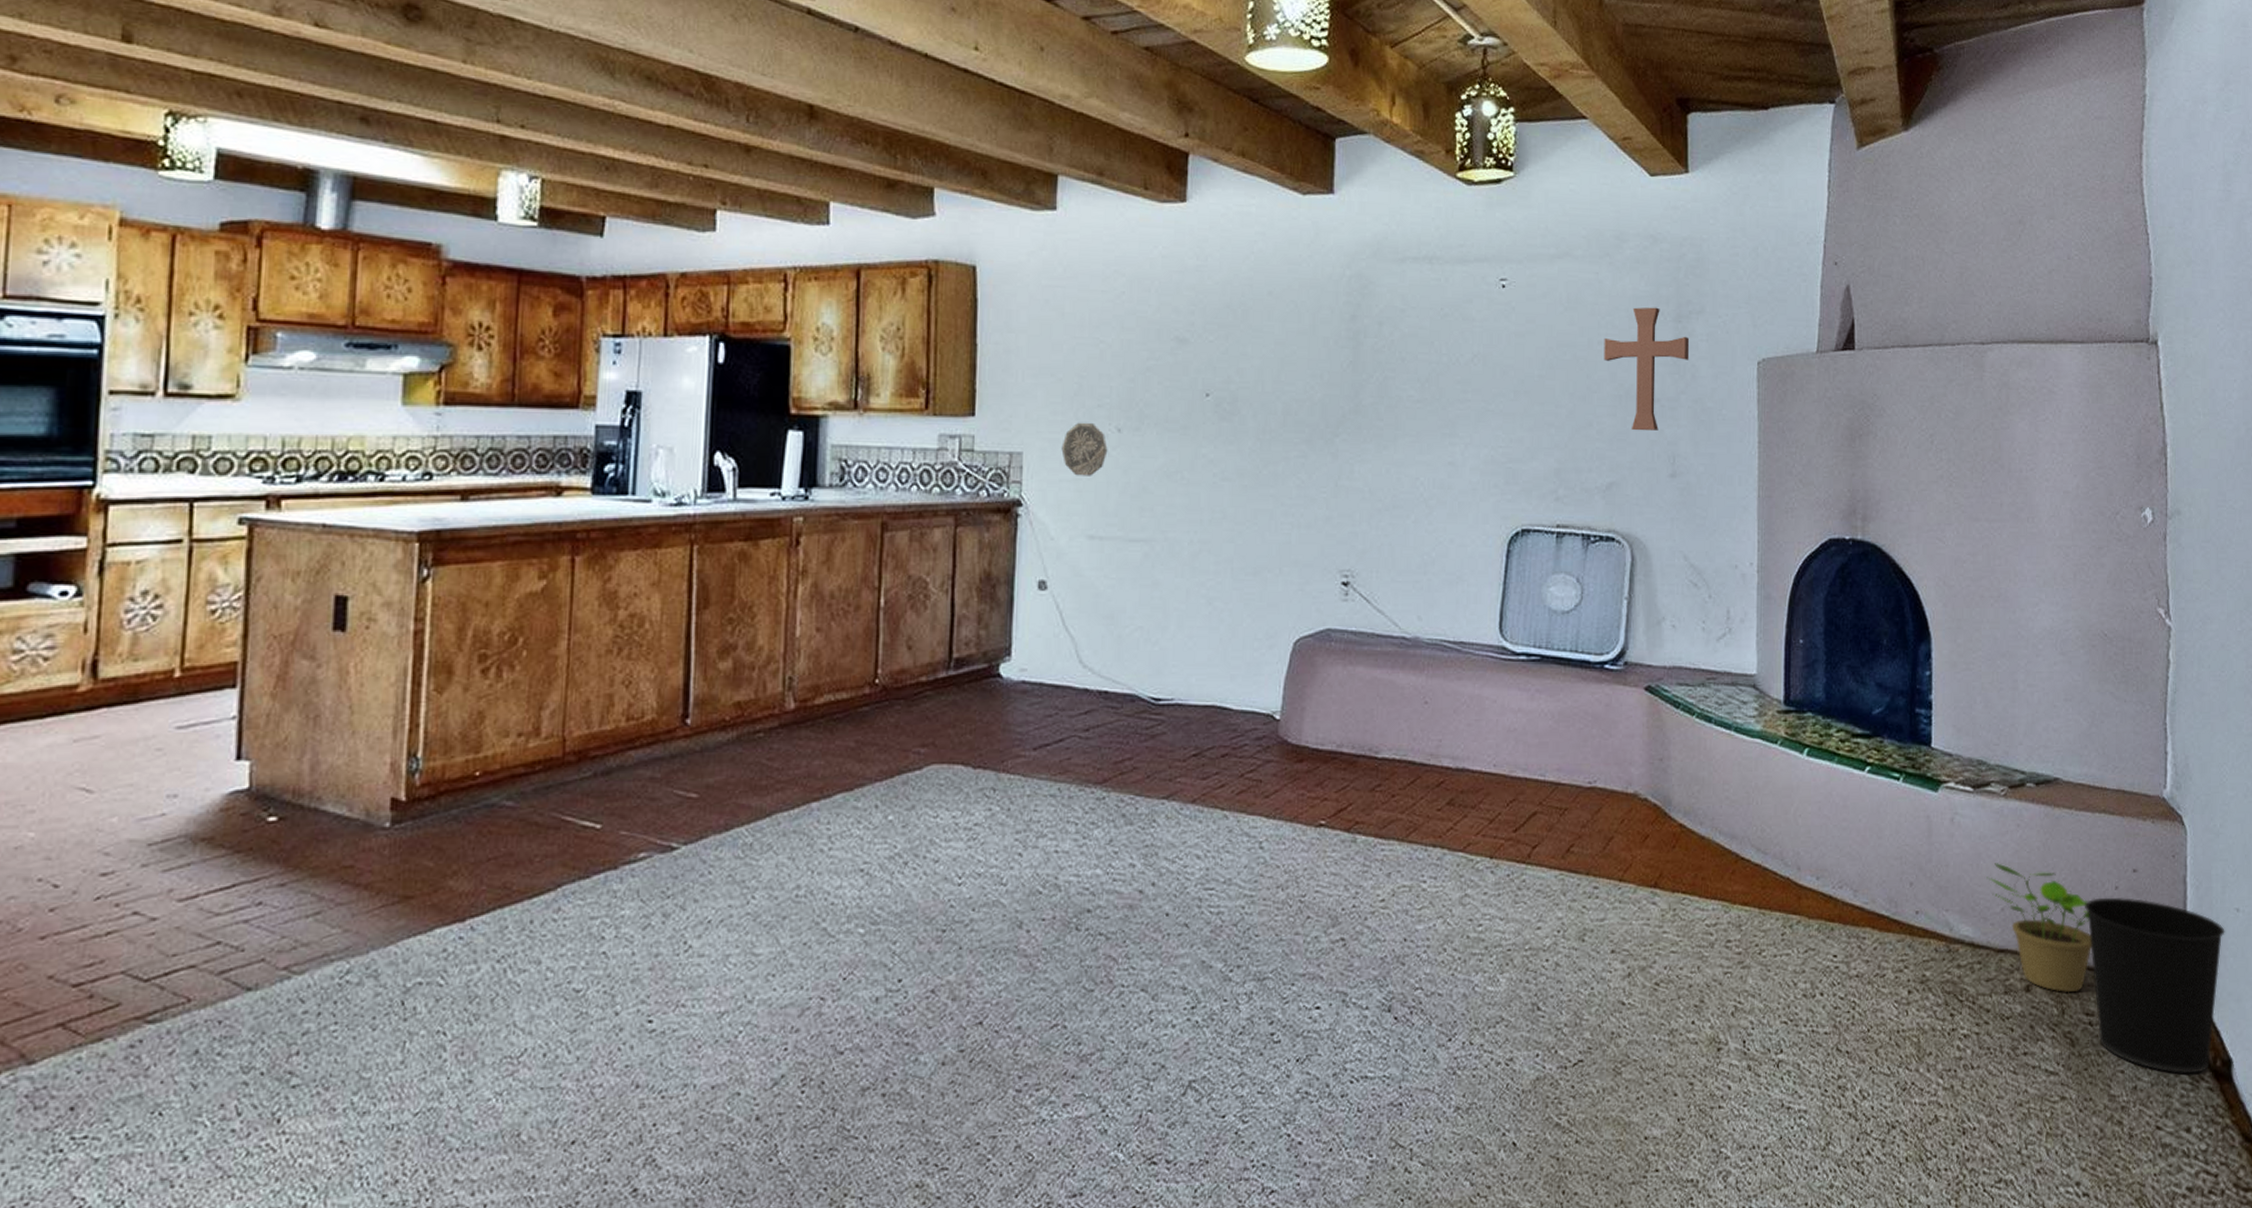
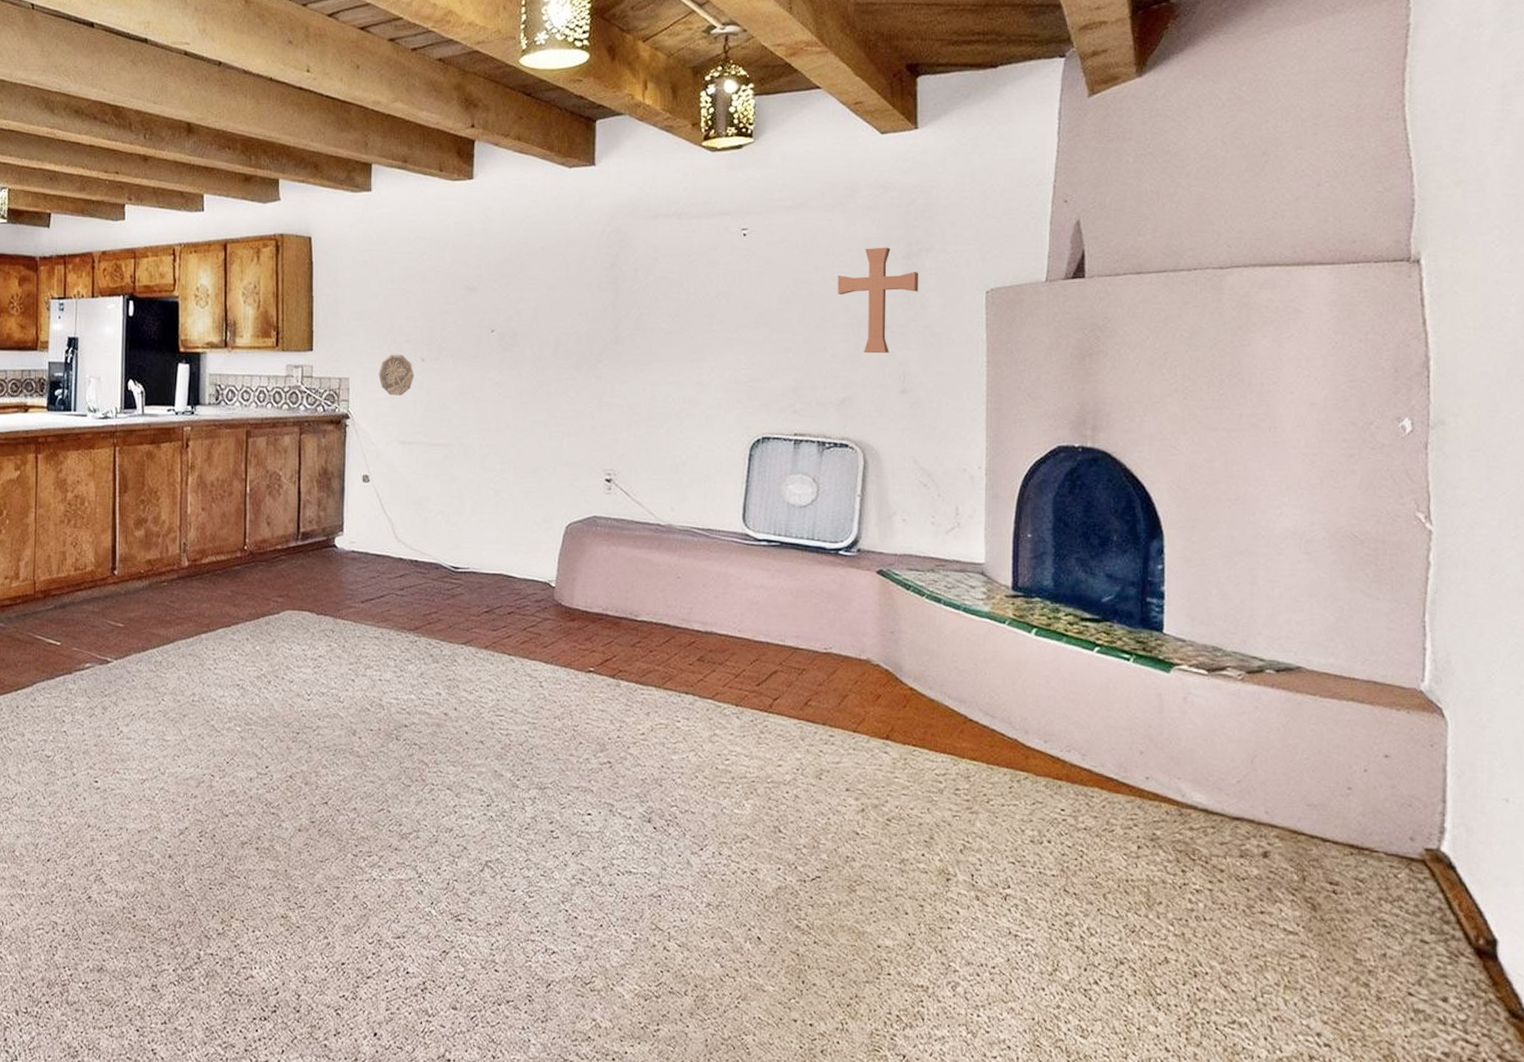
potted plant: present [1986,863,2092,993] -> none [1221,740,1337,862]
wastebasket: present [2085,897,2225,1075] -> none [1329,778,1491,949]

